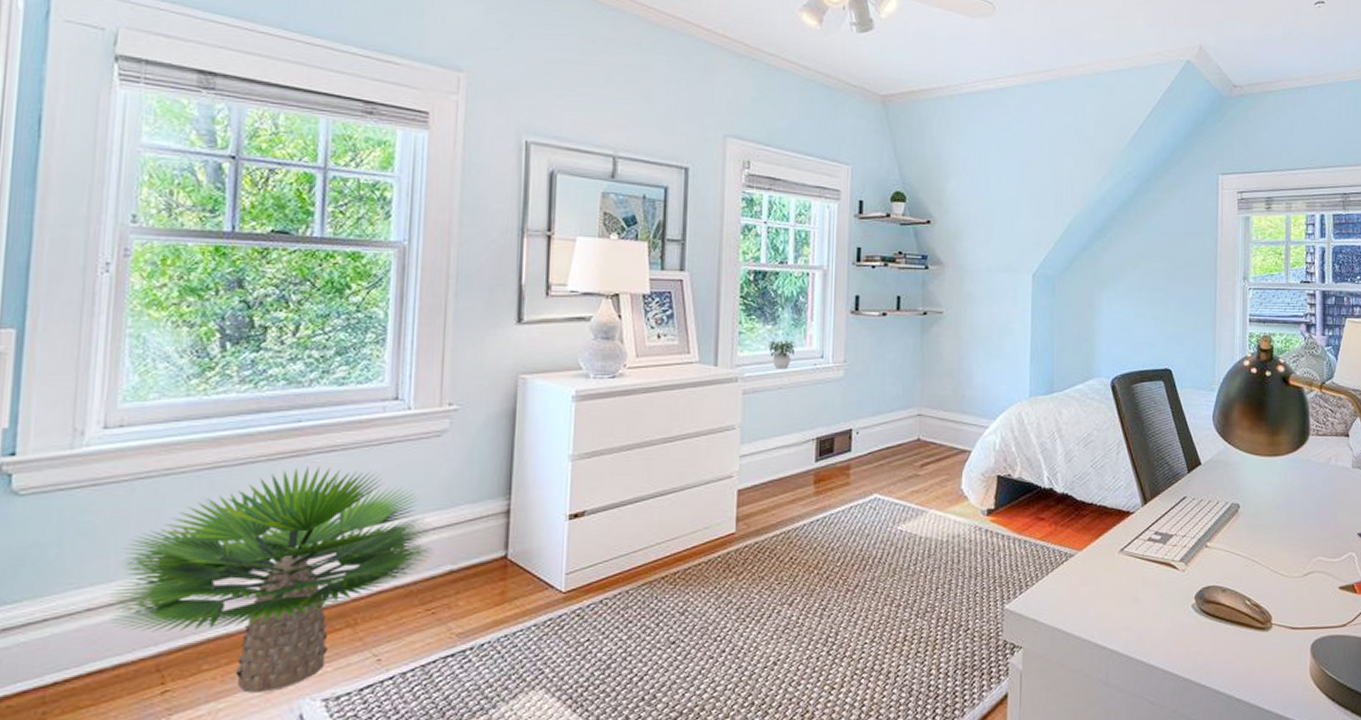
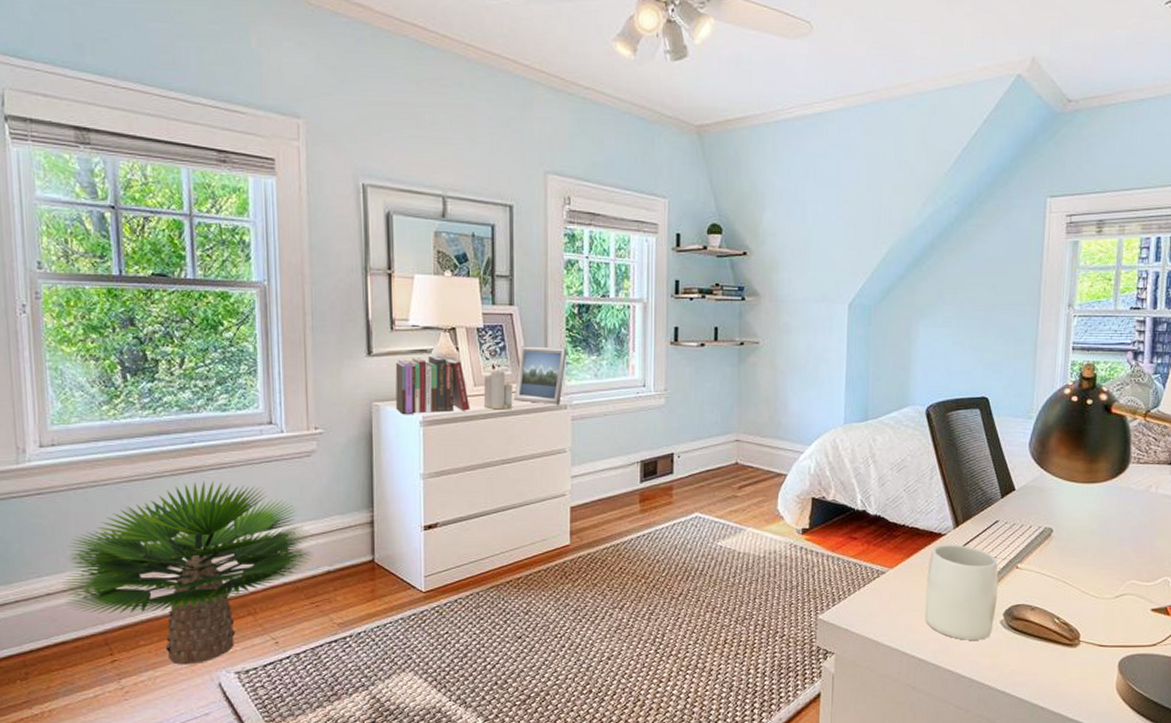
books: none [546,323,631,388] -> present [395,355,471,414]
candle: none [645,338,679,383] -> present [483,368,513,410]
picture frame: none [680,314,741,377] -> present [514,346,567,404]
potted flower: present [769,339,796,370] -> none [594,369,619,398]
mug: none [1116,522,1188,628] -> present [925,544,999,640]

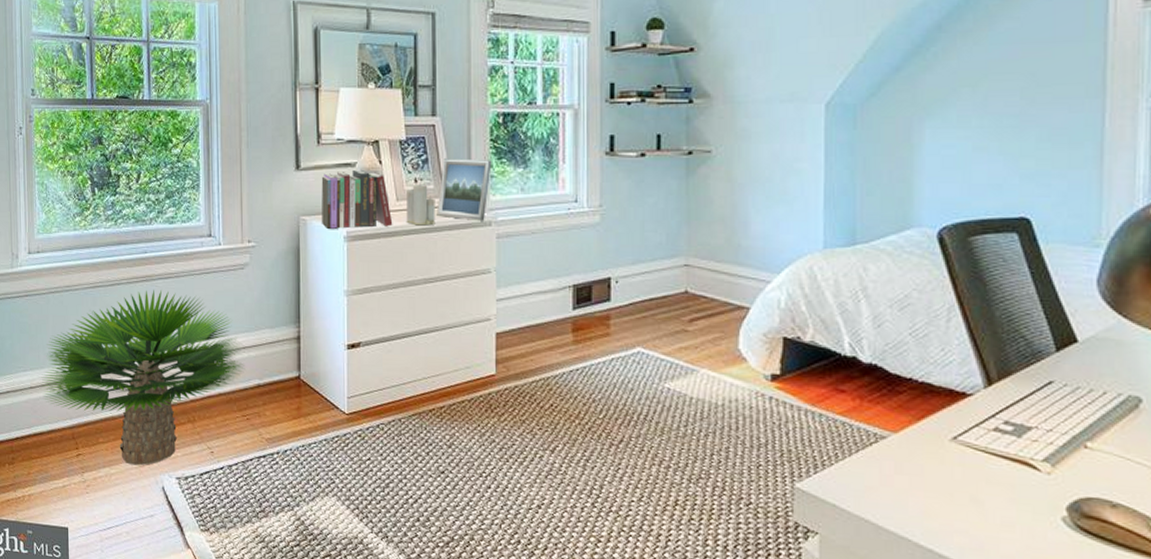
mug: present [925,544,999,640] -> none [946,407,1056,540]

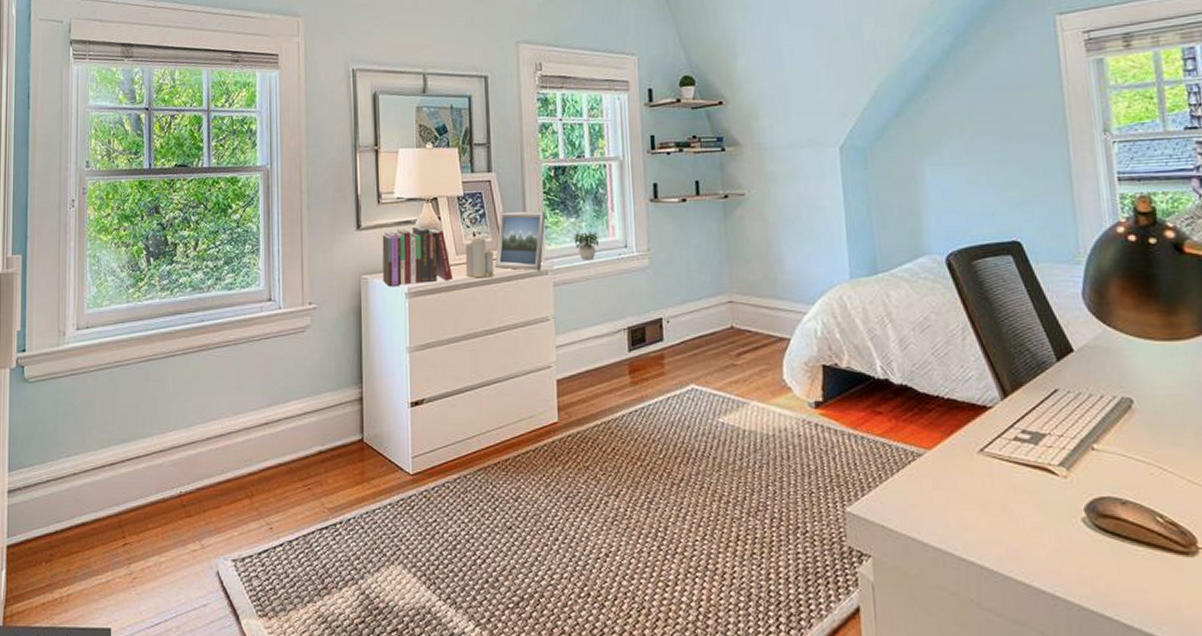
potted plant: present [41,289,246,466] -> none [86,359,307,550]
potted flower: none [520,182,548,214] -> present [573,230,599,261]

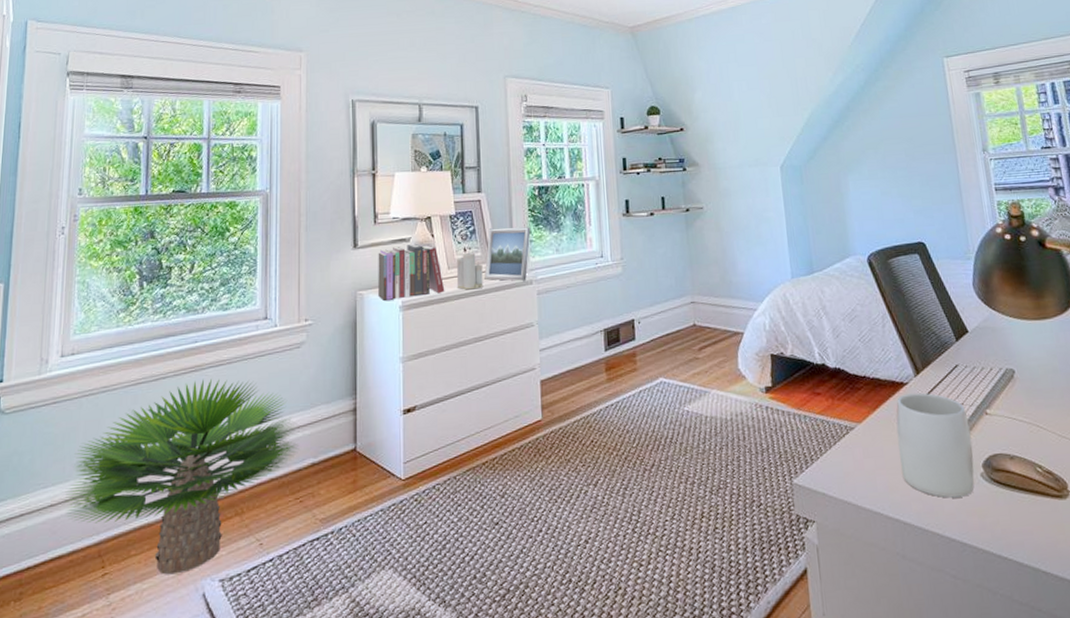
potted plant: none [86,359,307,550] -> present [64,378,300,575]
potted flower: present [573,230,599,261] -> none [555,243,578,271]
mug: none [975,419,1074,543] -> present [896,392,975,498]

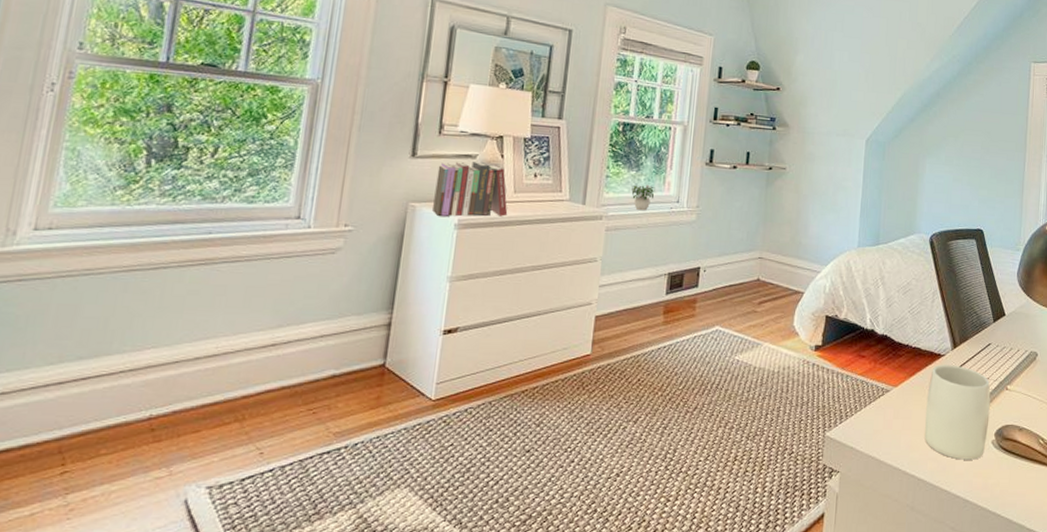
potted plant: present [64,378,300,575] -> none [21,274,321,478]
candle: present [456,251,483,290] -> none [521,177,552,217]
picture frame: present [484,227,531,281] -> none [552,157,609,215]
potted flower: none [555,243,578,271] -> present [631,184,656,211]

